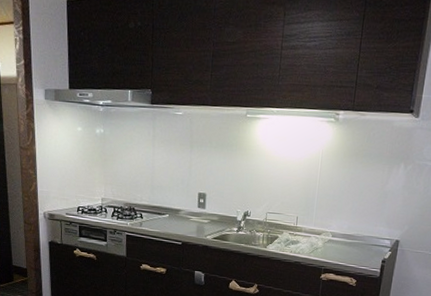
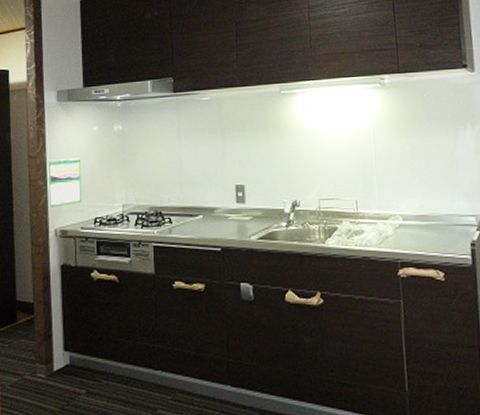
calendar: none [37,152,67,194] -> present [47,157,82,208]

